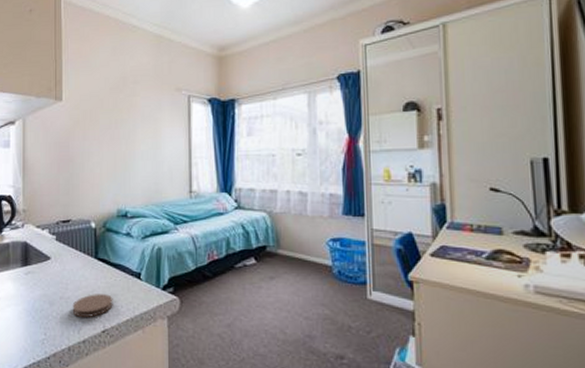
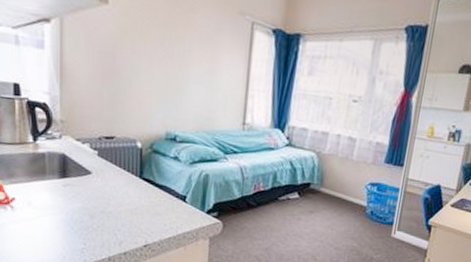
coaster: present [72,294,113,318] -> none [114,211,157,233]

